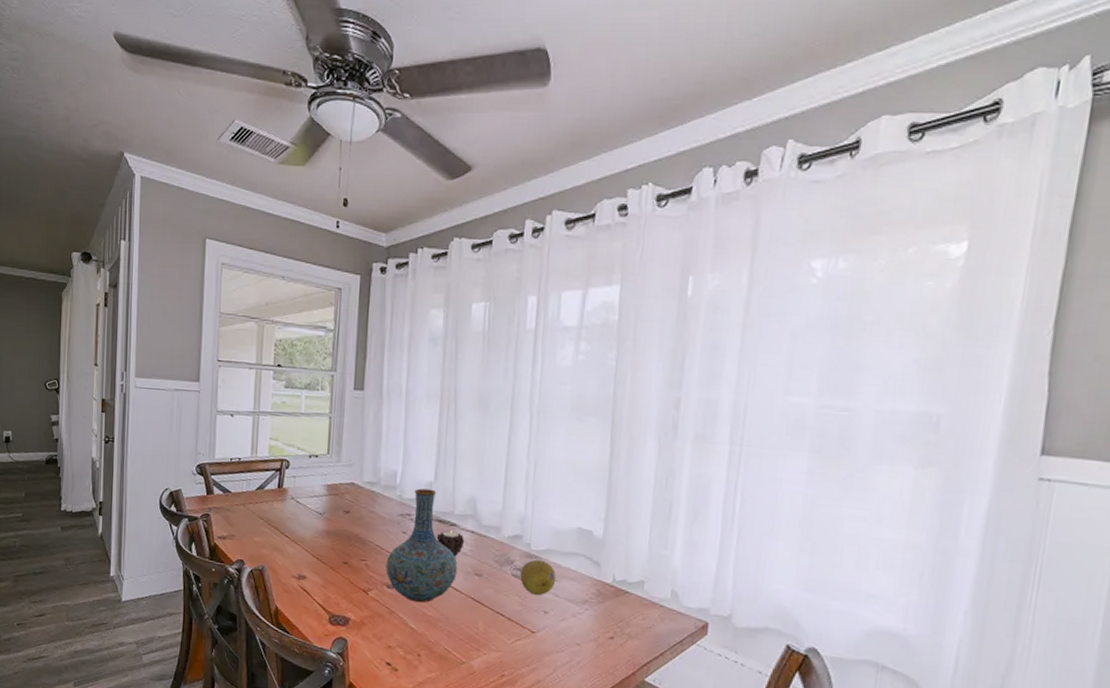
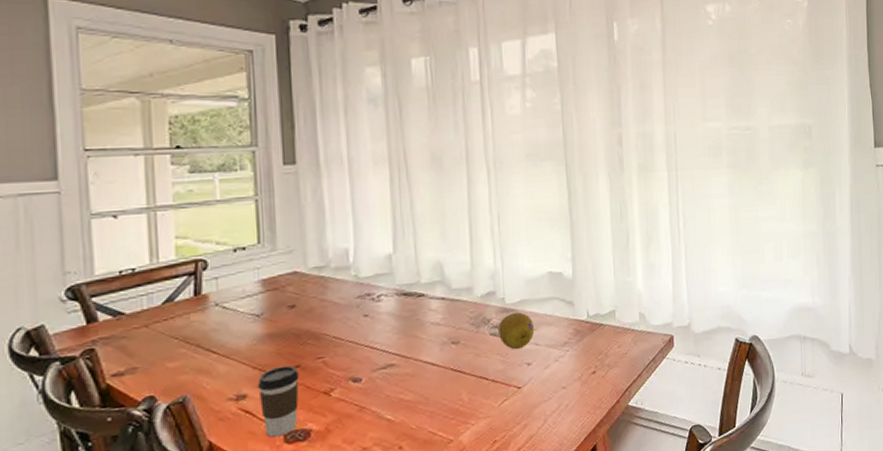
coffee cup: none [314,559,346,617] -> present [257,365,299,438]
vase: present [386,488,458,603] -> none [348,261,432,390]
candle: present [436,529,465,557] -> none [403,300,436,330]

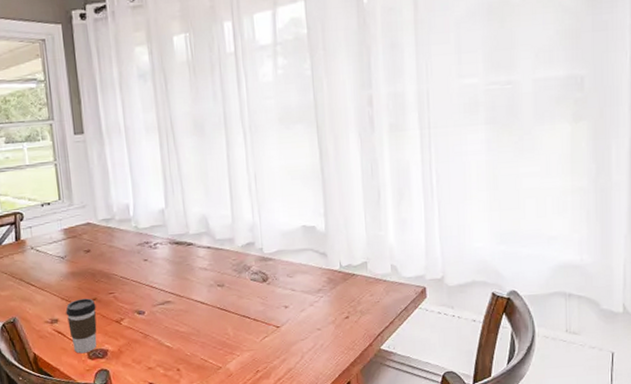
fruit: present [498,312,535,350] -> none [258,261,291,294]

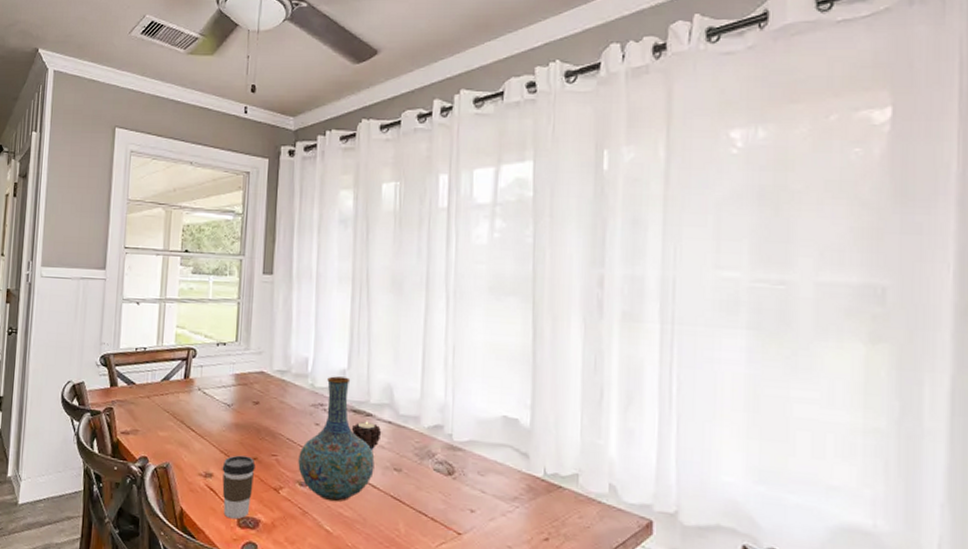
vase: none [133,215,201,322] -> present [298,376,375,502]
candle: none [176,248,203,274] -> present [351,419,382,450]

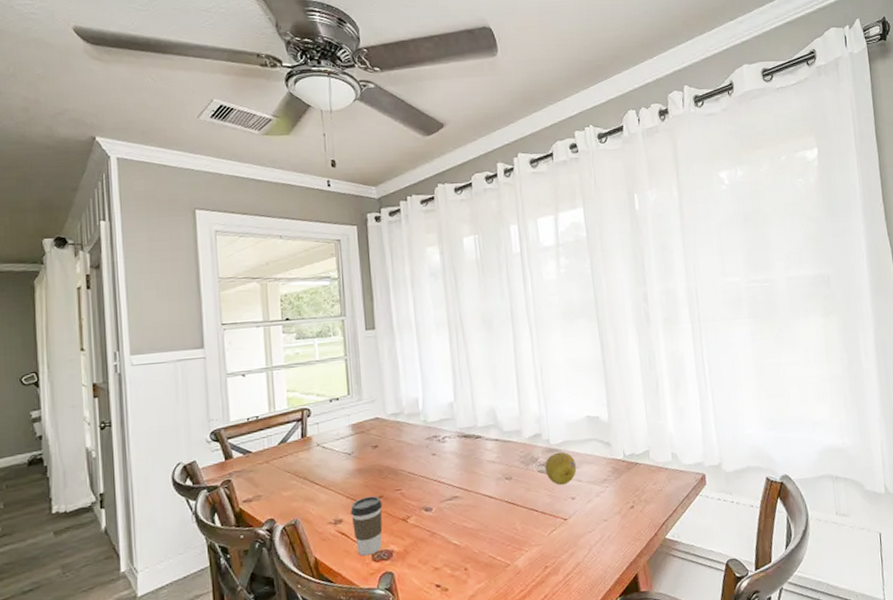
vase: present [298,376,375,502] -> none [421,408,489,519]
candle: present [351,419,382,450] -> none [464,441,491,467]
fruit: none [443,452,482,493] -> present [545,451,577,486]

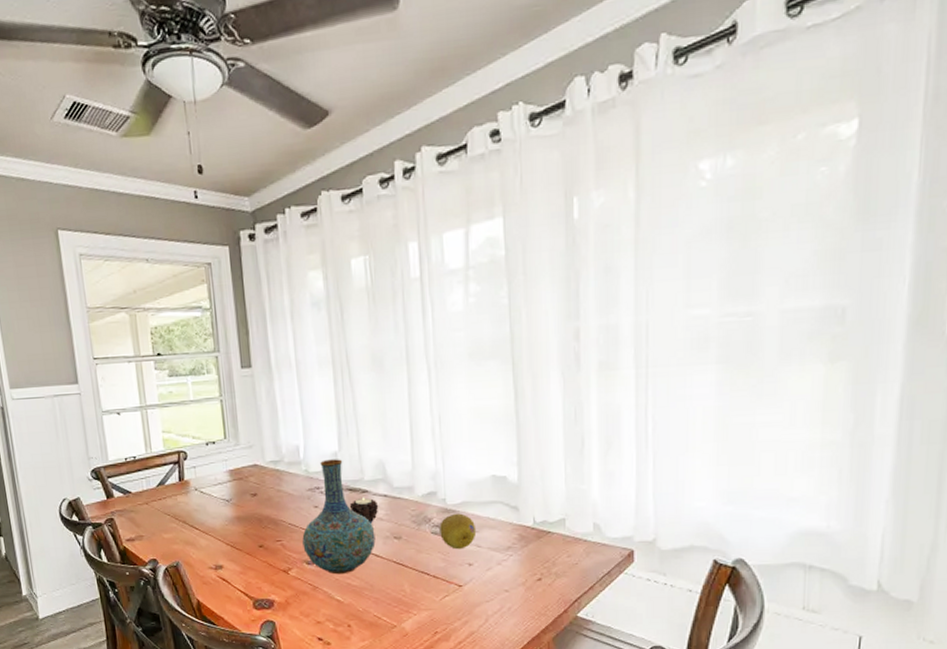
coffee cup: present [350,496,383,556] -> none [230,545,263,603]
vase: none [421,408,489,519] -> present [302,459,376,575]
candle: none [464,441,491,467] -> present [349,496,379,523]

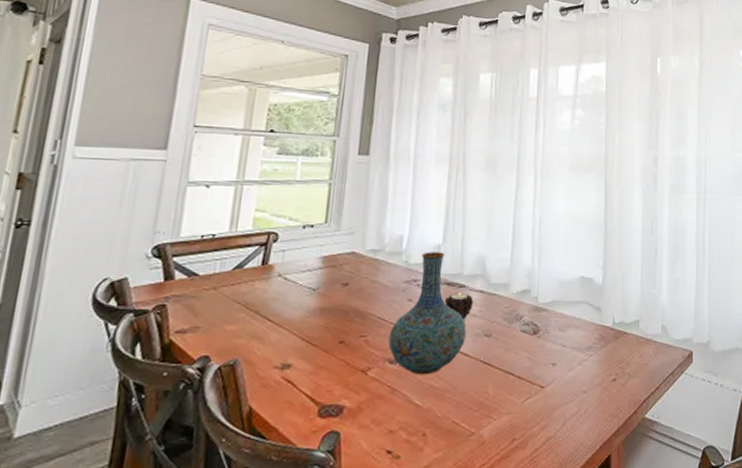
fruit: present [439,513,477,550] -> none [529,312,563,349]

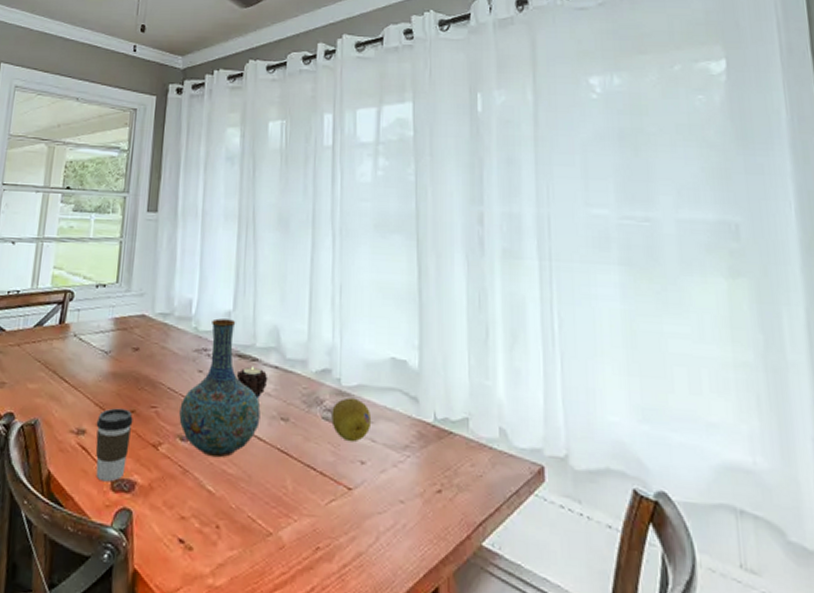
coffee cup: none [302,340,342,410] -> present [95,408,133,482]
fruit: none [529,312,563,349] -> present [331,397,372,442]

